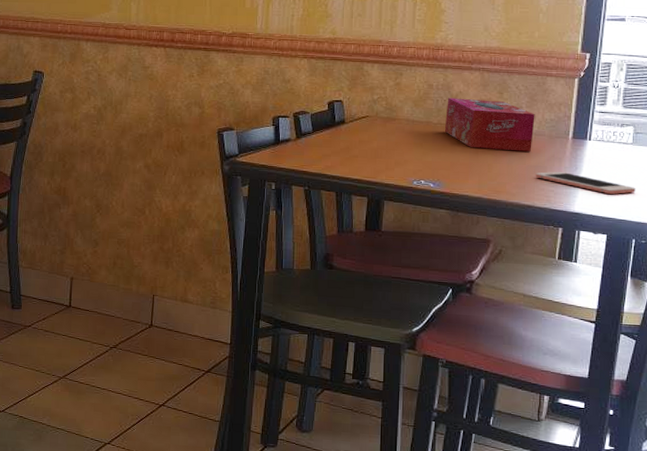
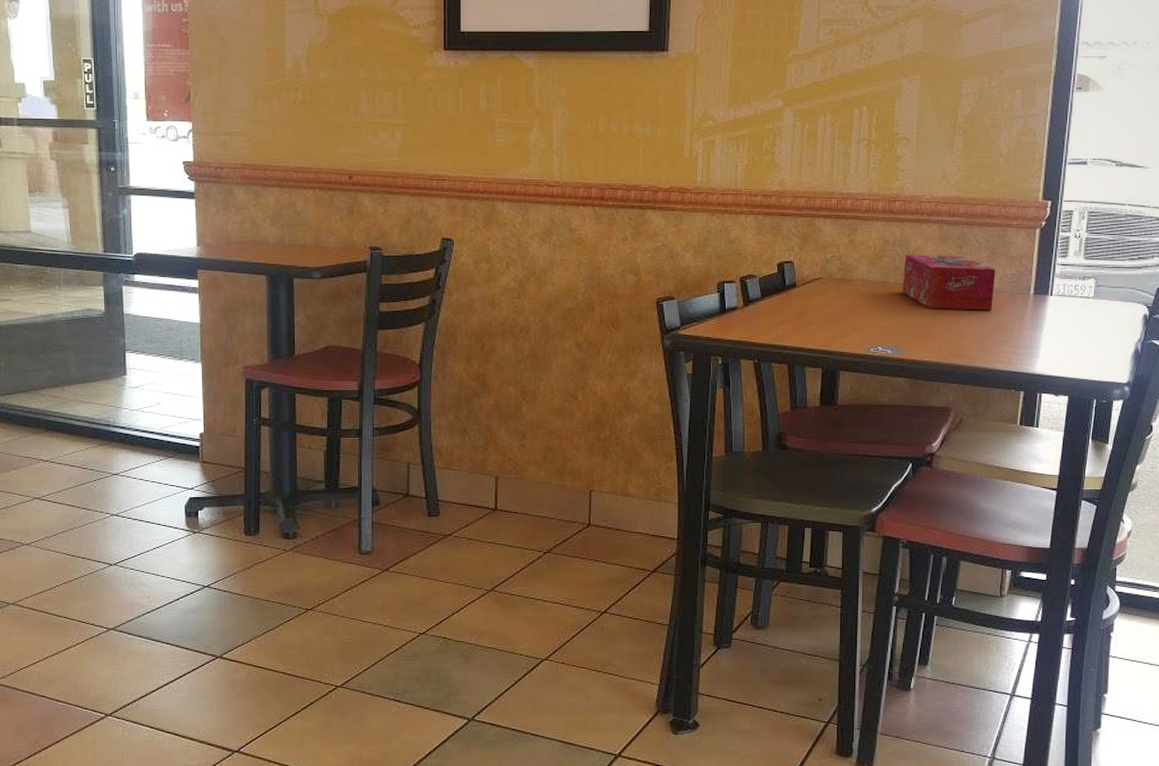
cell phone: present [535,171,636,195] -> none [996,330,1097,353]

